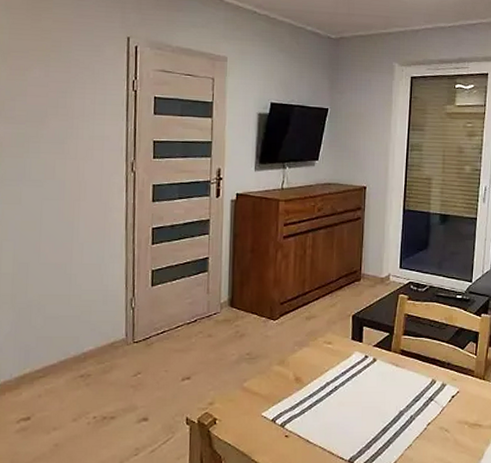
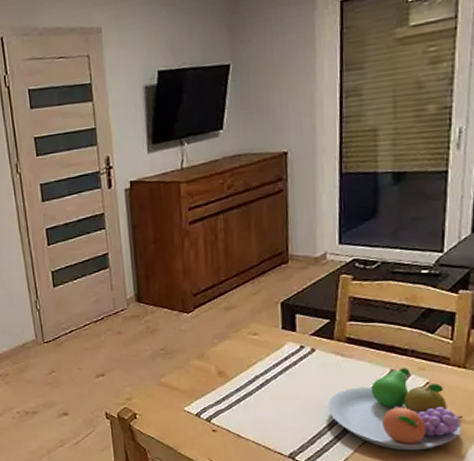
fruit bowl: none [383,378,482,454] -> present [328,368,464,451]

